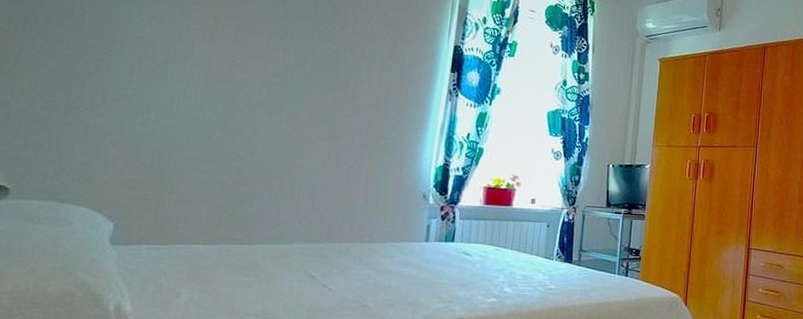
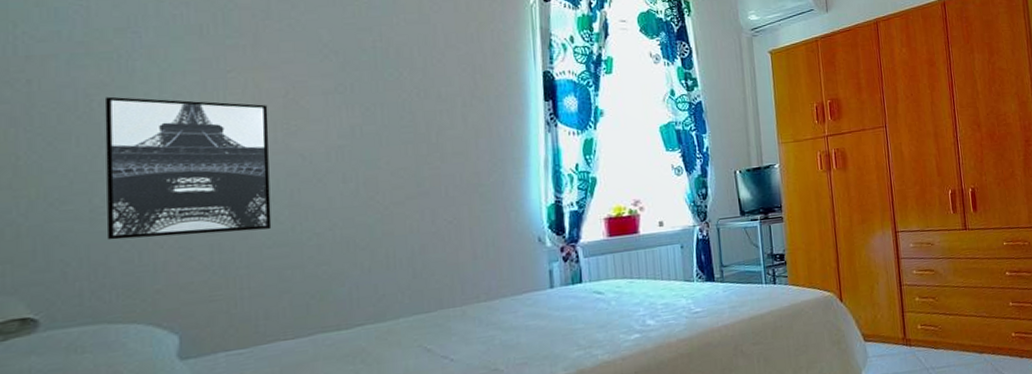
wall art: none [74,10,221,145] -> present [104,96,272,240]

